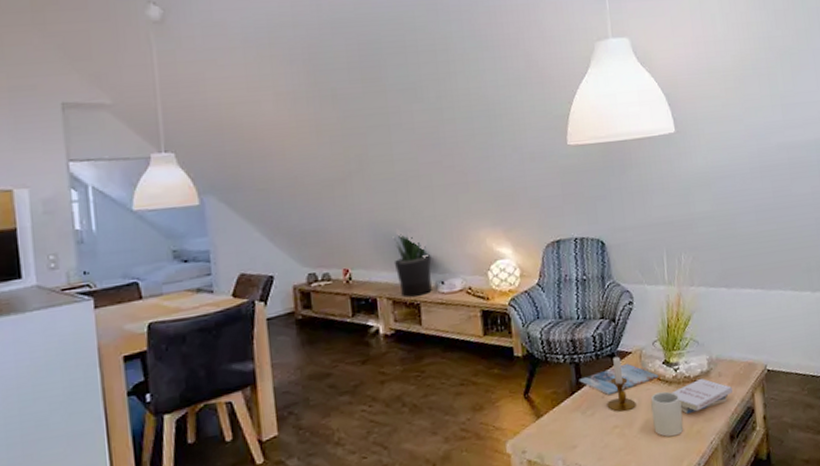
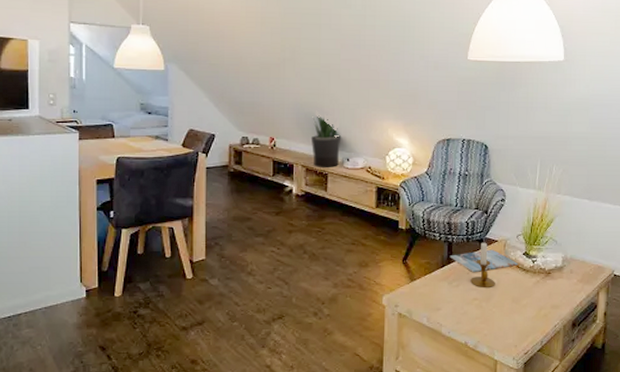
mug: present [650,391,684,437] -> none [507,278,534,316]
books: present [671,378,734,414] -> none [527,271,581,299]

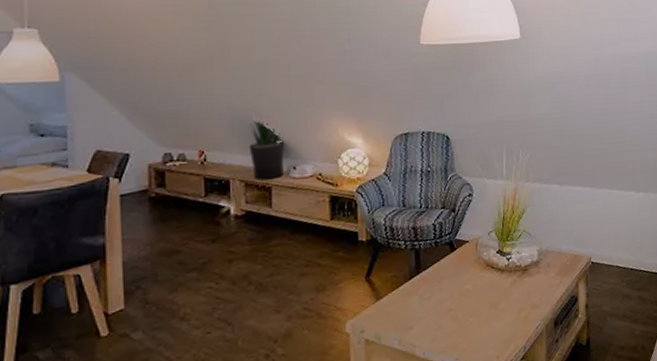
magazine: present [450,249,518,273] -> none [418,251,492,281]
candlestick: present [470,242,495,287] -> none [443,244,470,296]

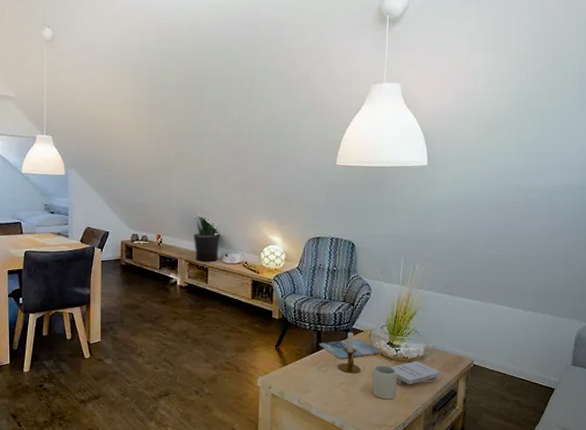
magazine: none [418,251,492,281] -> present [319,338,382,360]
candlestick: none [443,244,470,296] -> present [338,332,361,373]
mug: none [483,279,513,322] -> present [371,365,397,400]
books: none [503,267,560,300] -> present [391,360,442,385]

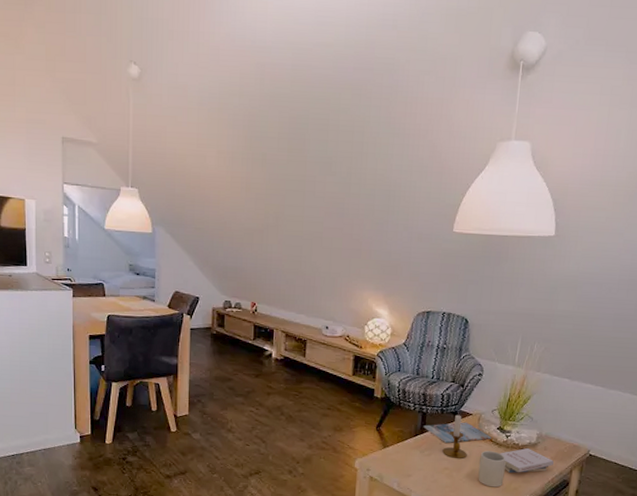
planter: present [193,215,220,262] -> none [291,283,320,334]

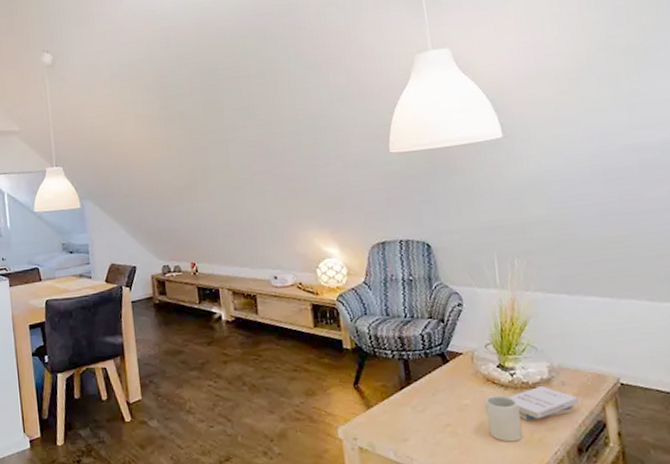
magazine: present [423,422,492,444] -> none [408,364,493,394]
candlestick: present [442,414,467,459] -> none [438,356,469,411]

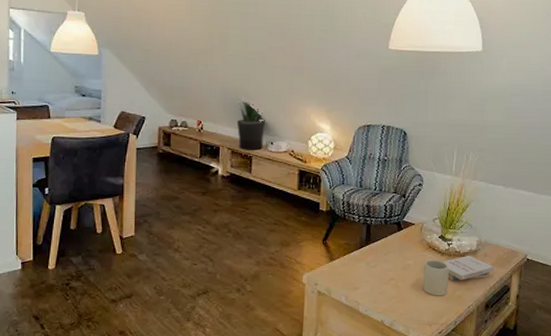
planter: none [233,234,266,289] -> present [236,100,265,150]

